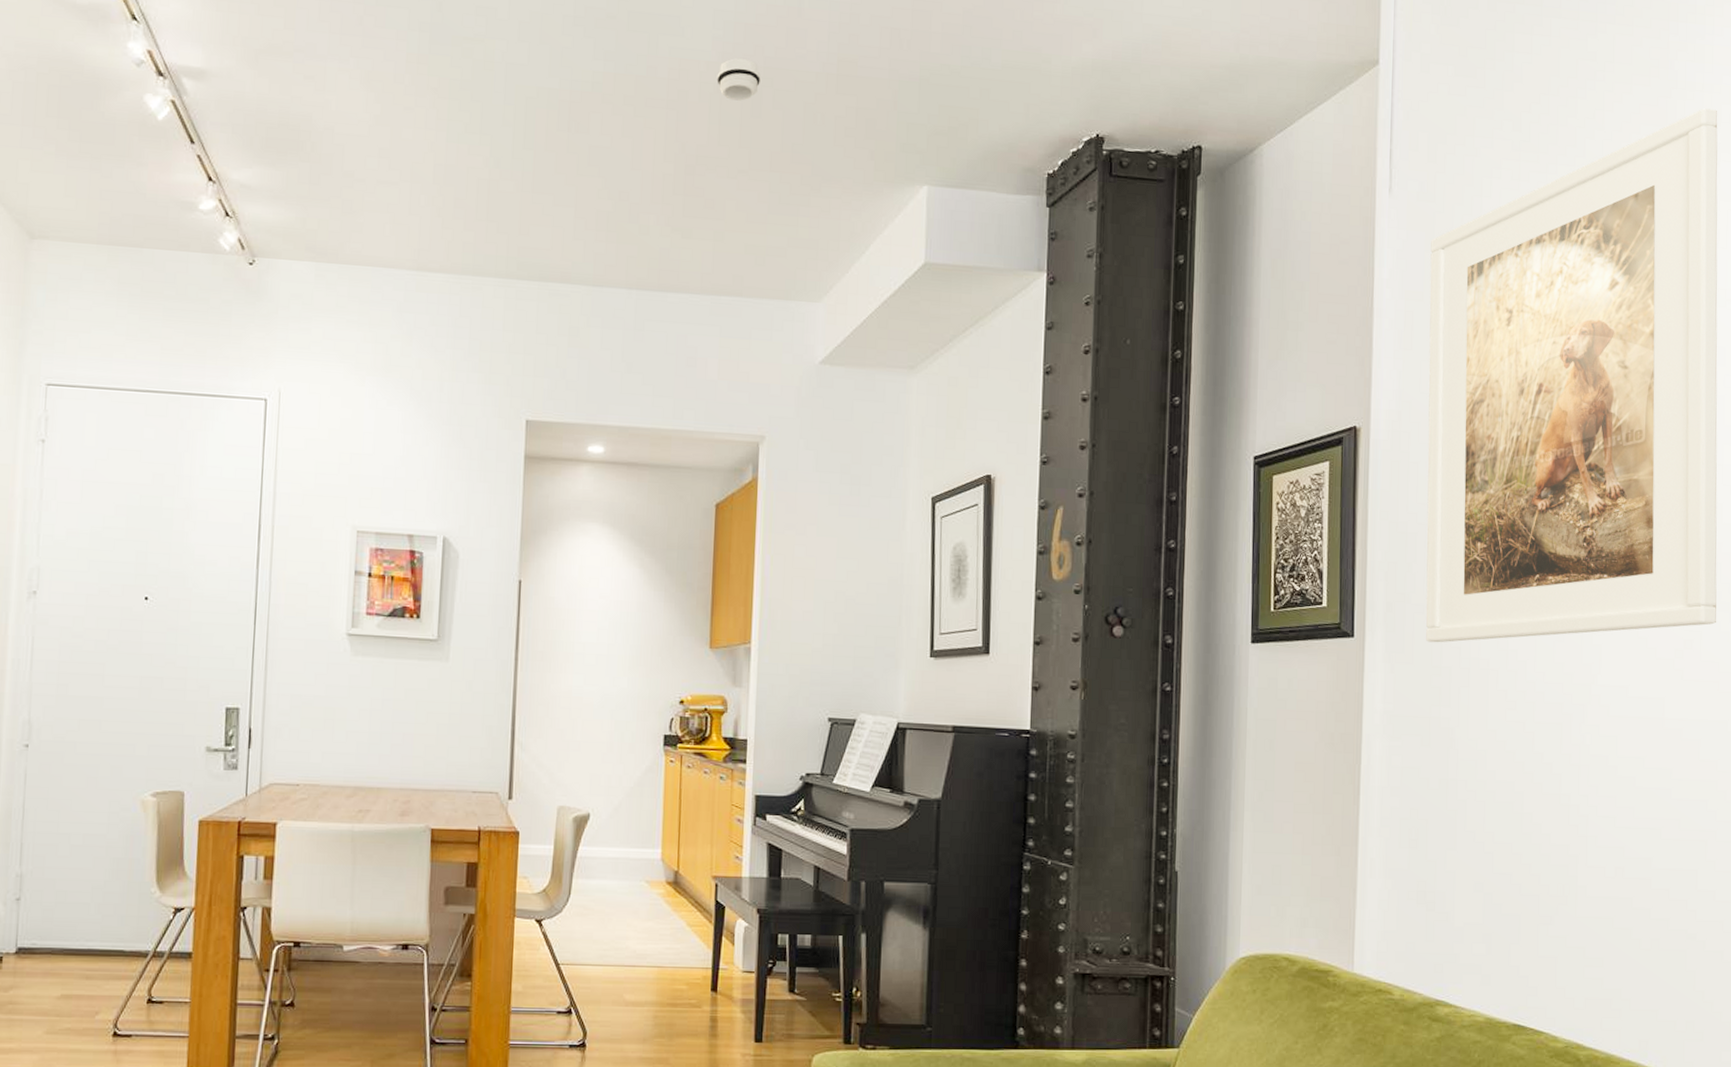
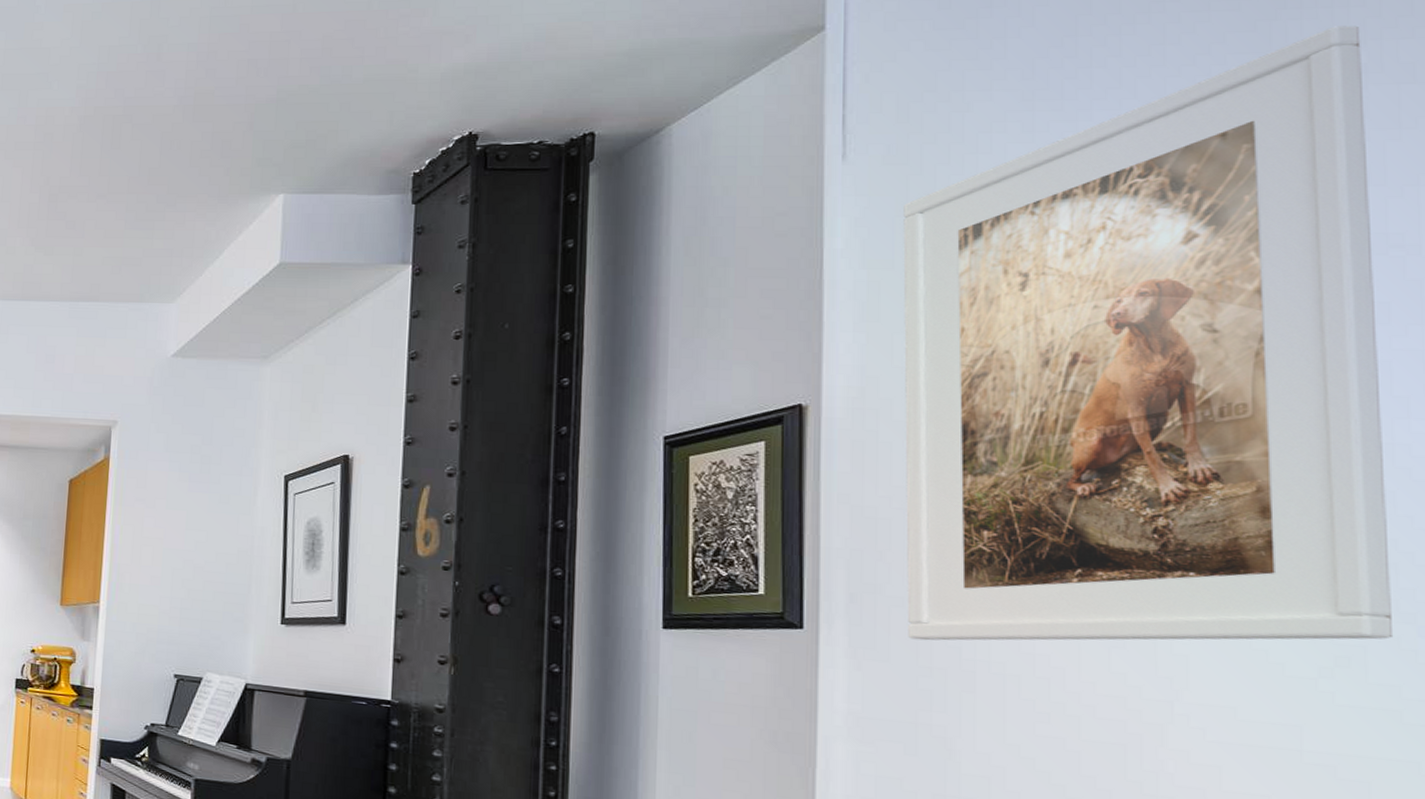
smoke detector: present [717,58,761,101] -> none [80,101,121,137]

